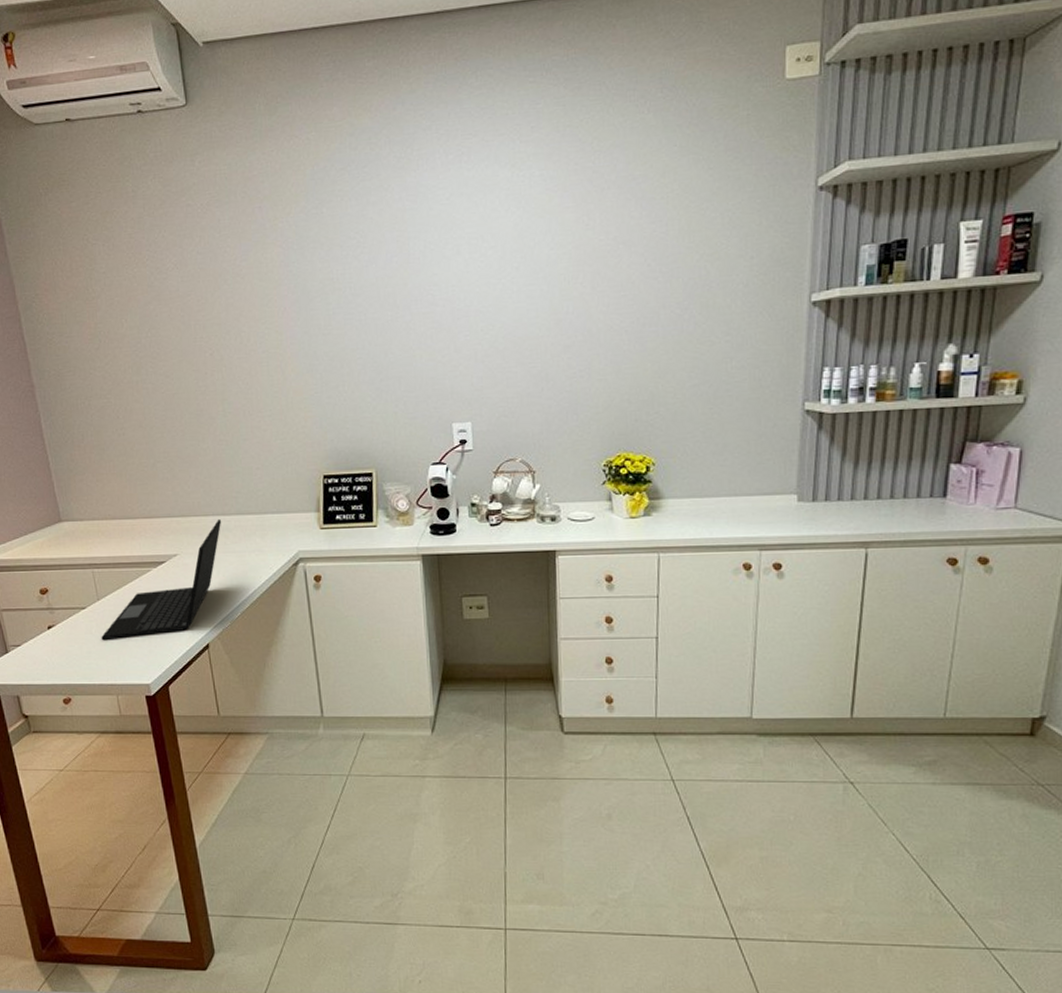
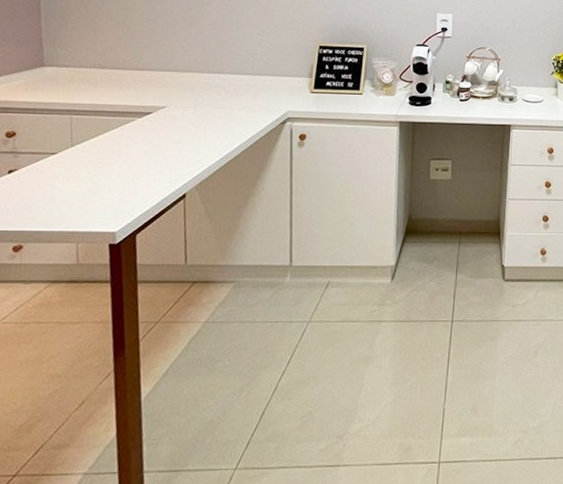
laptop: present [101,518,222,641] -> none [69,76,216,187]

